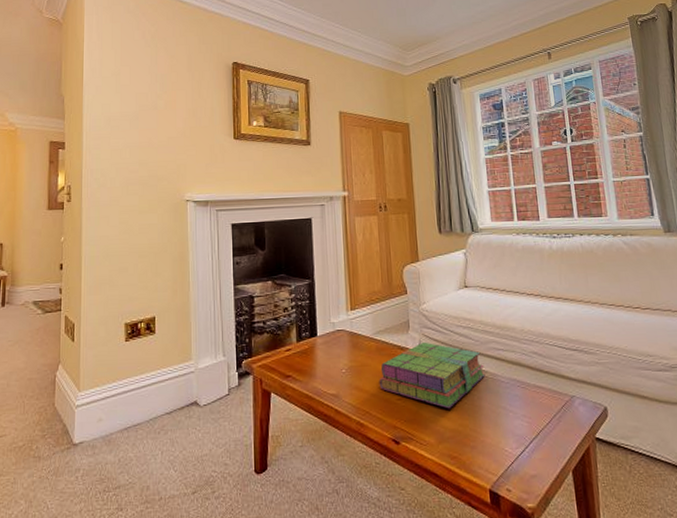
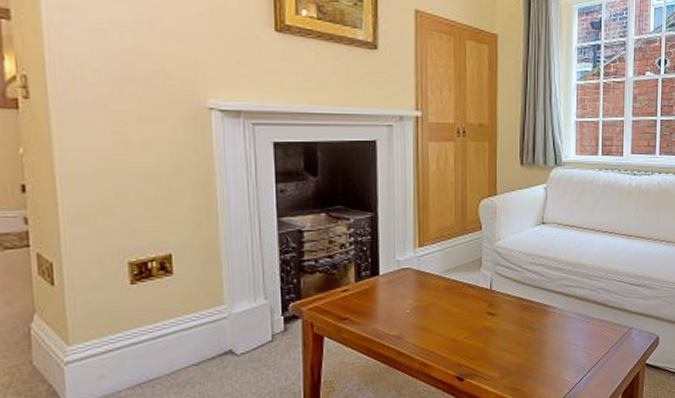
stack of books: present [379,342,485,409] -> none [446,279,554,345]

